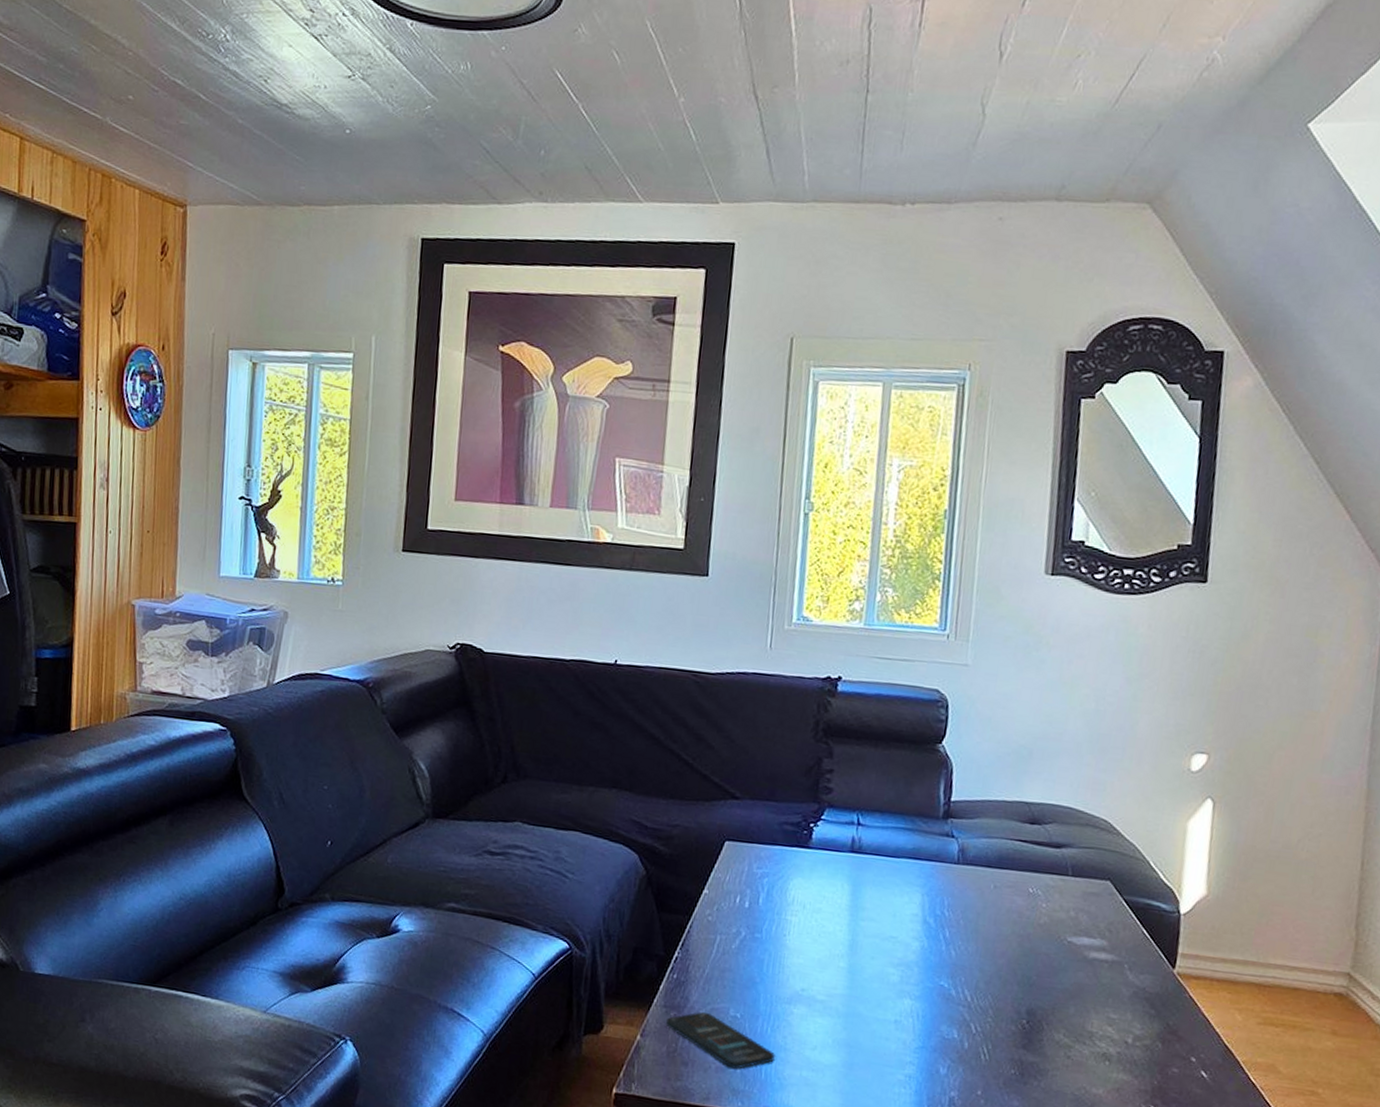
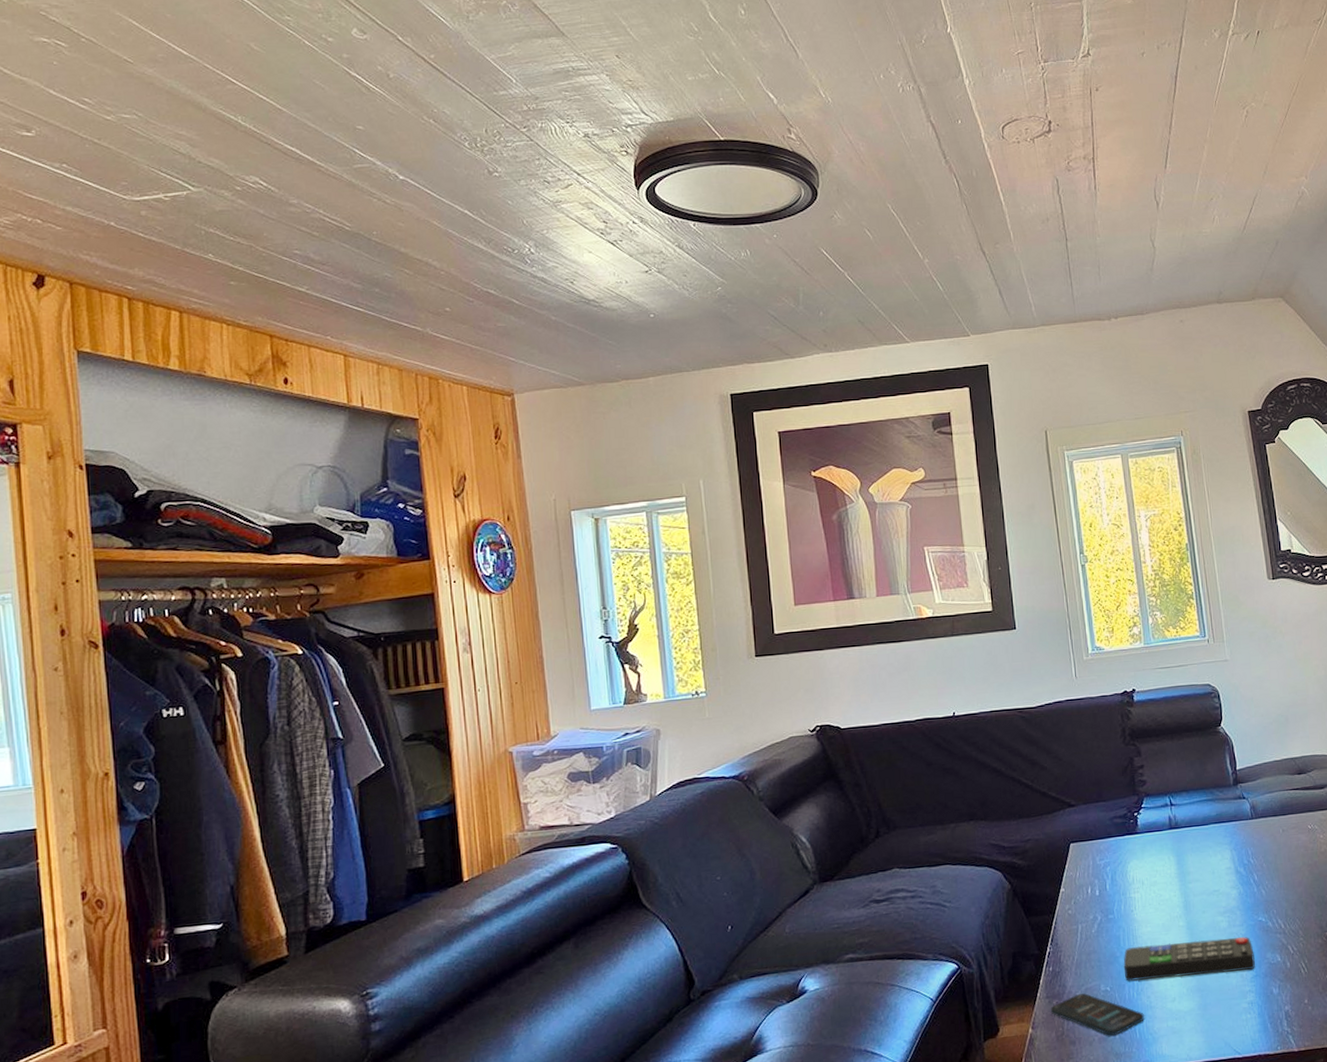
remote control: none [761,975,926,1039] -> present [1123,936,1255,981]

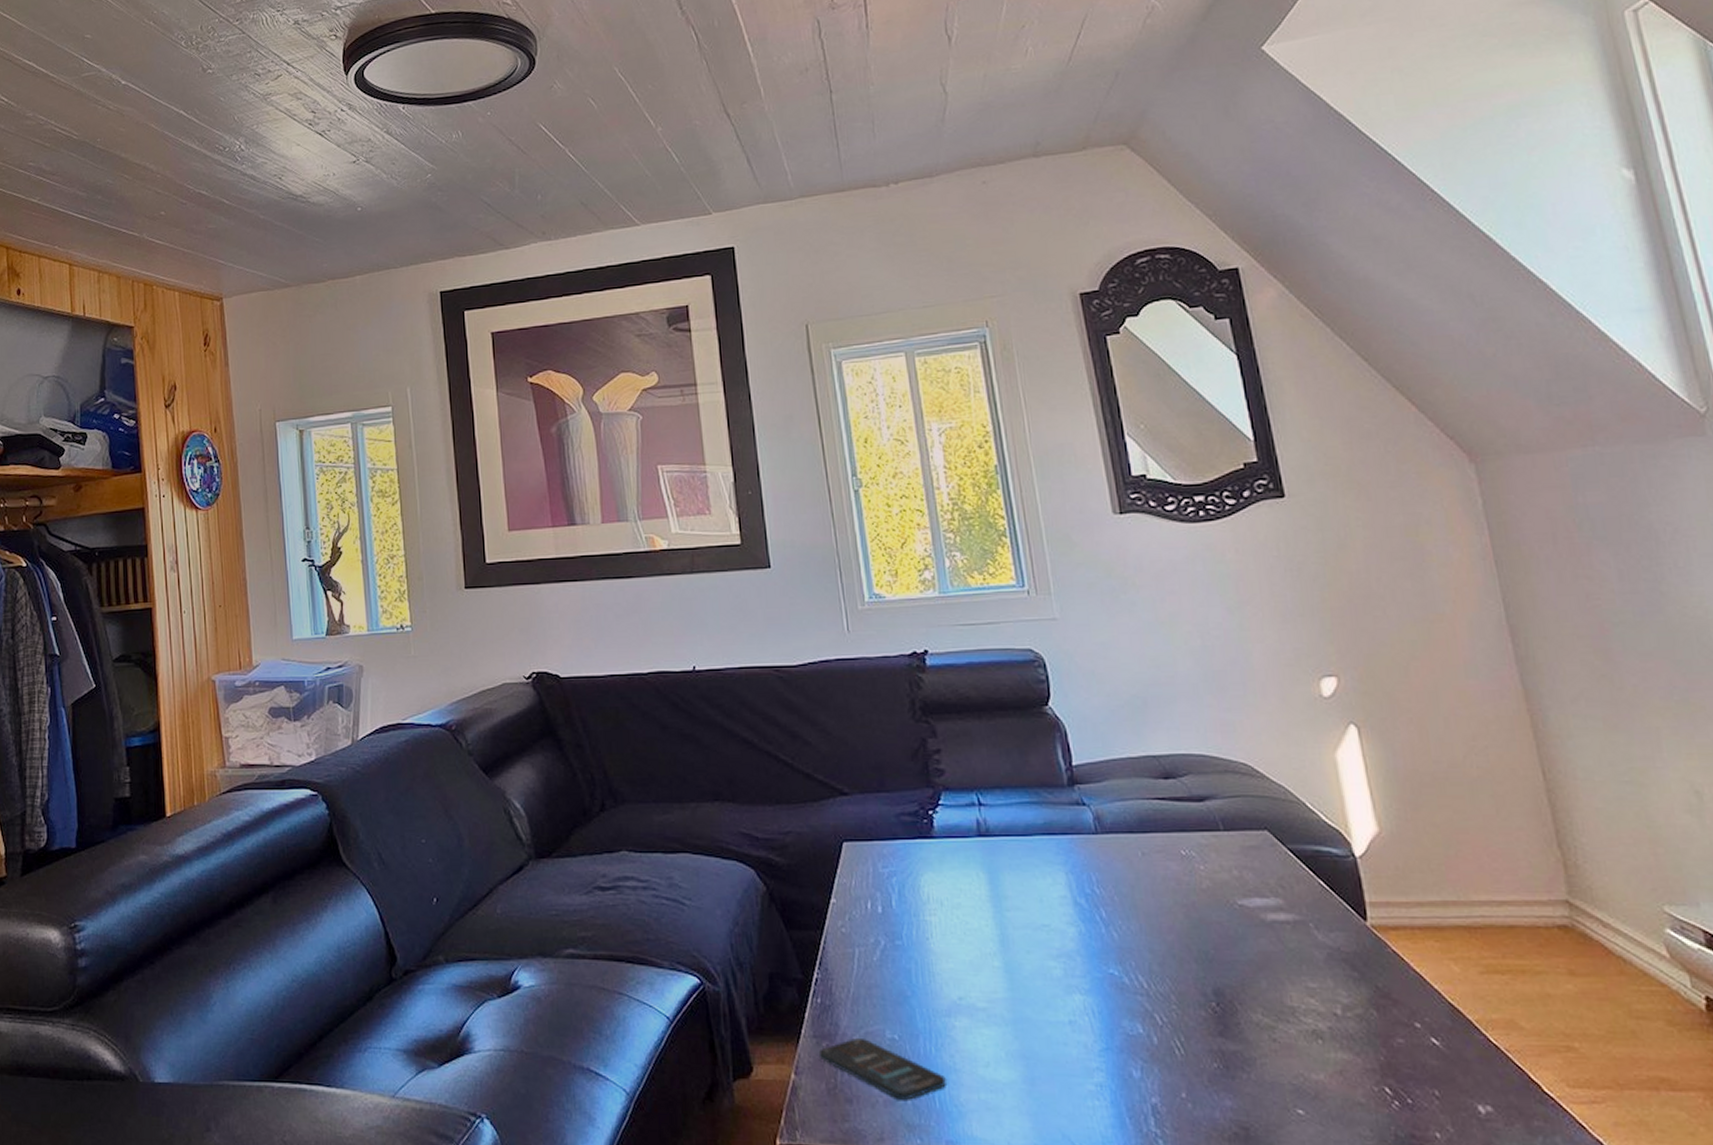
remote control: present [1123,936,1255,981] -> none [916,985,1105,1039]

